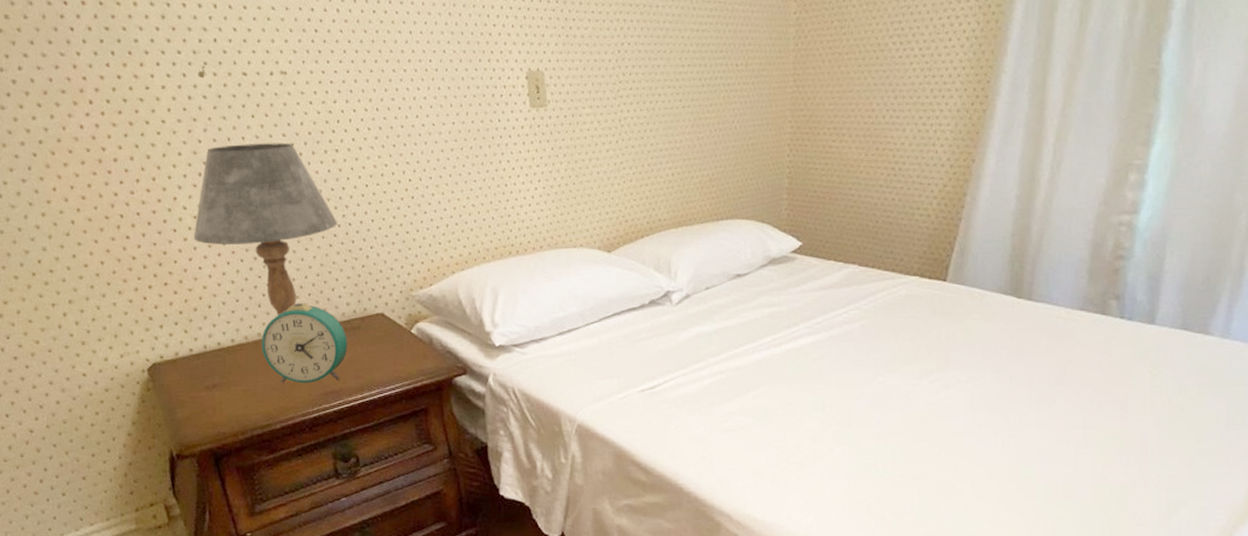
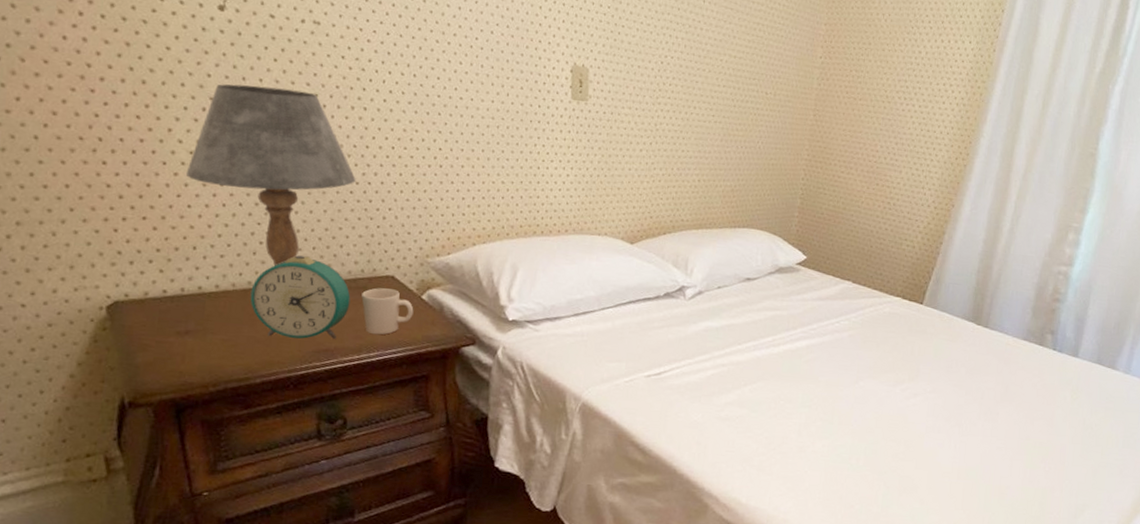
mug: none [357,326,406,373] -> present [361,288,414,335]

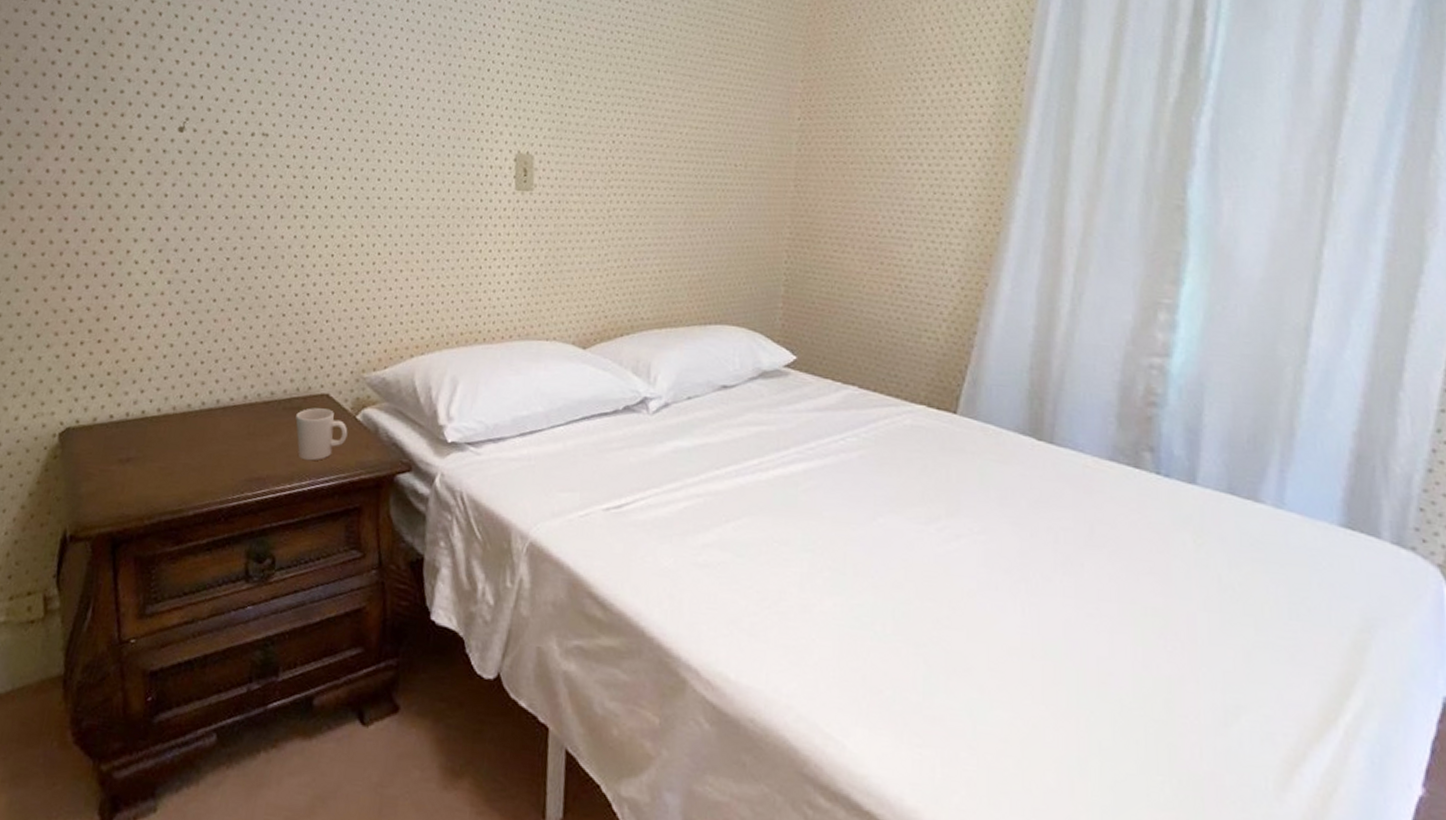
table lamp: present [185,84,356,266] -> none [138,201,295,387]
alarm clock: present [250,255,351,339] -> none [188,375,285,466]

